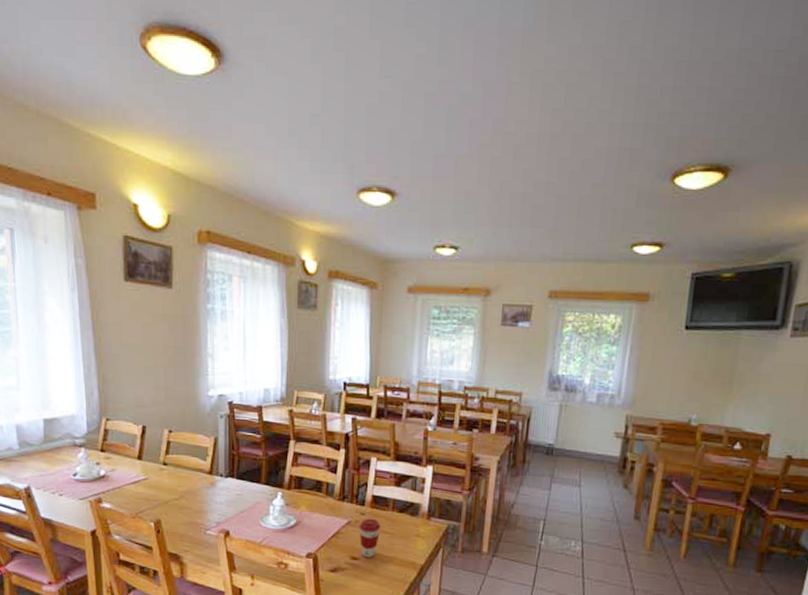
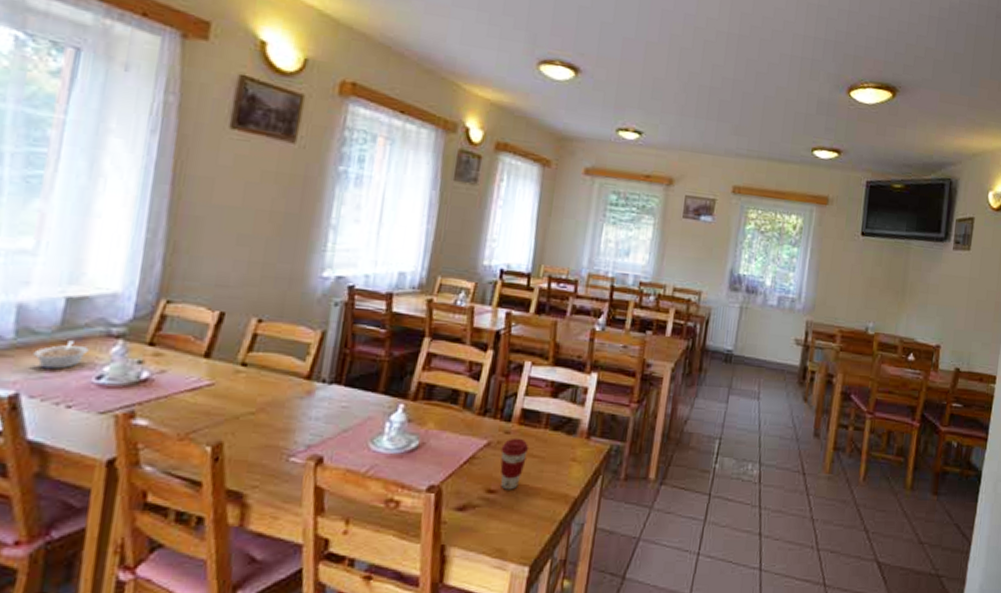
legume: none [32,449,65,470] -> present [33,340,89,370]

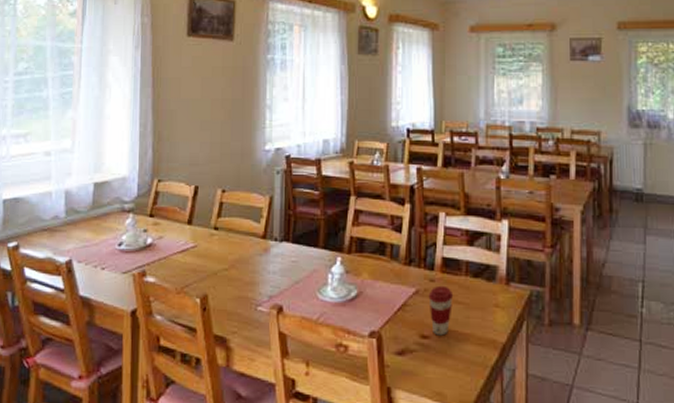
legume: present [33,340,89,370] -> none [78,216,112,240]

